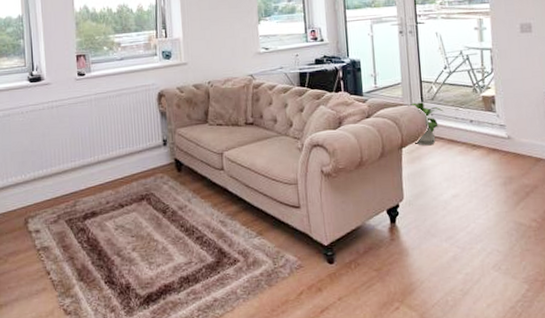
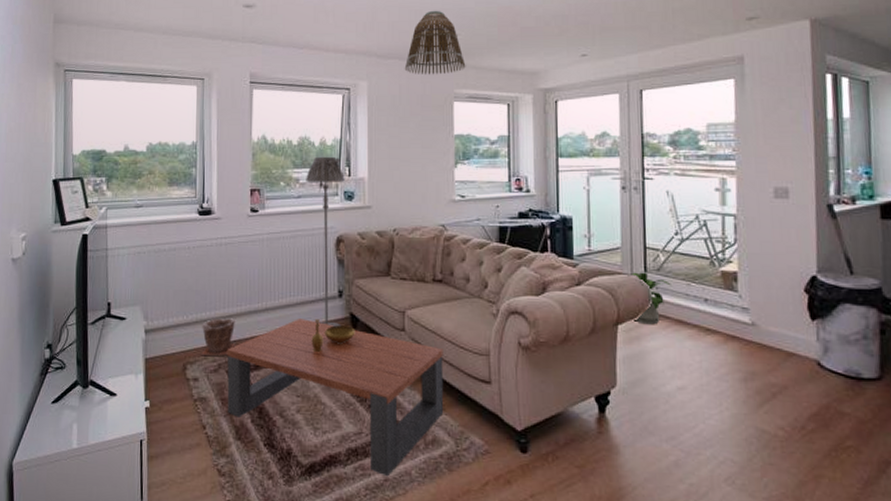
plant pot: none [40,173,73,210] -> present [201,318,236,357]
coffee table: none [64,167,262,298] -> present [226,319,444,477]
floor lamp: none [127,20,166,172] -> present [306,156,345,327]
decorative bowl: none [141,167,180,196] -> present [311,319,355,352]

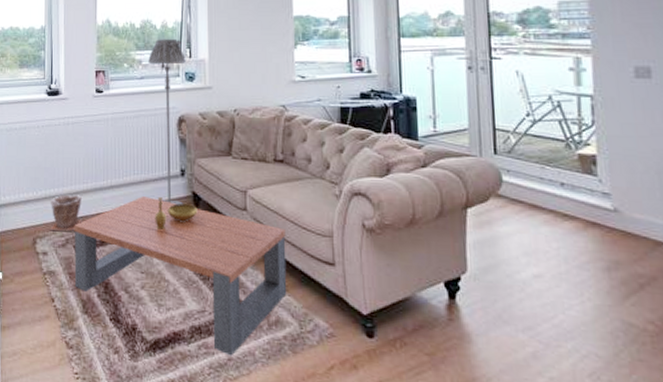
house plant: present [627,272,671,325] -> none [476,154,524,209]

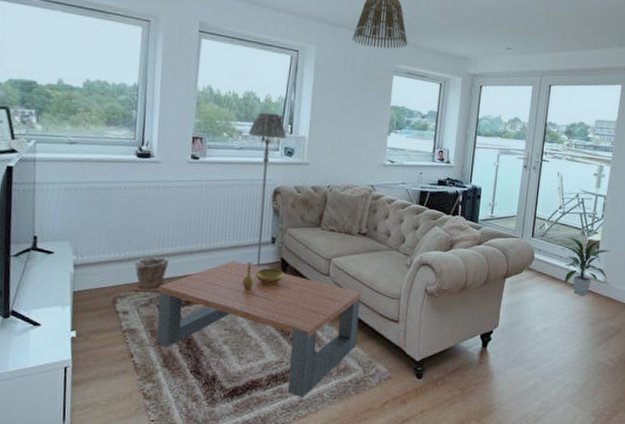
indoor plant: none [542,150,619,231] -> present [563,237,610,296]

